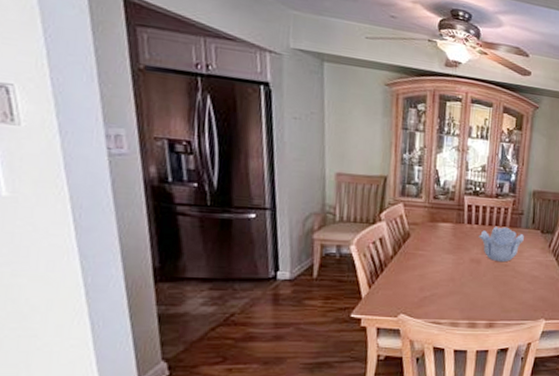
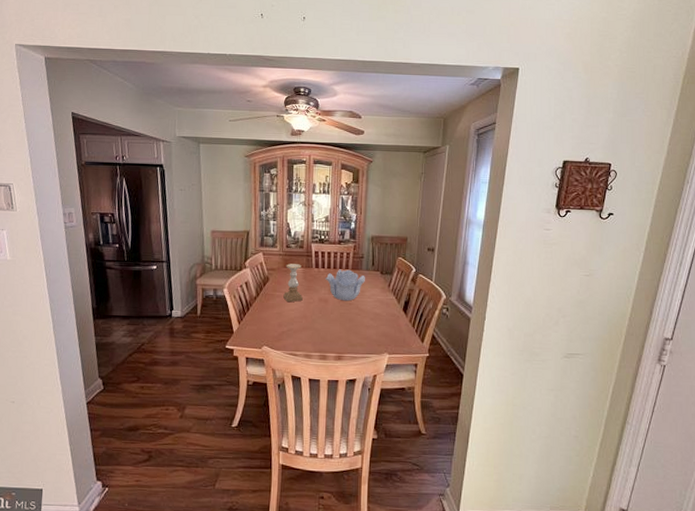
candle holder: none [427,218,451,263] -> present [283,264,303,303]

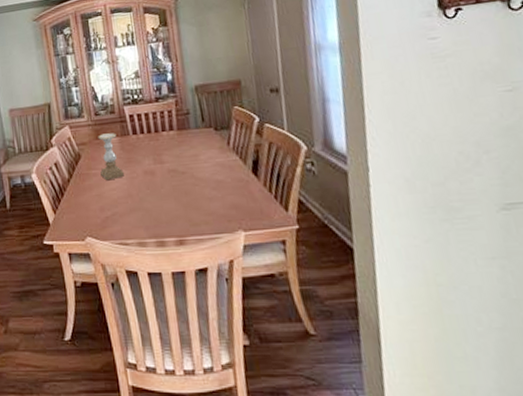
decorative bowl: present [325,269,365,301] -> none [147,130,197,171]

